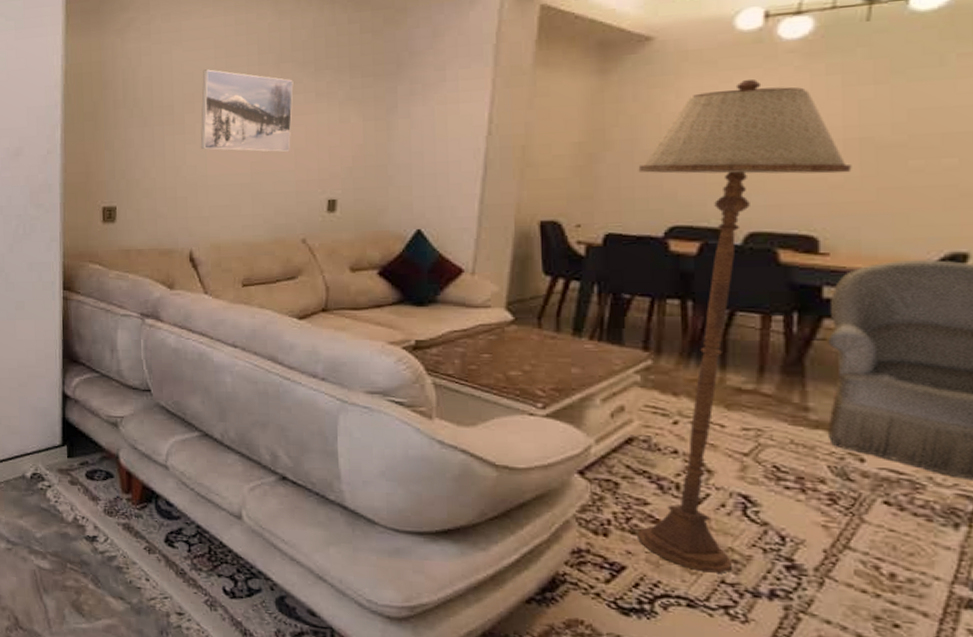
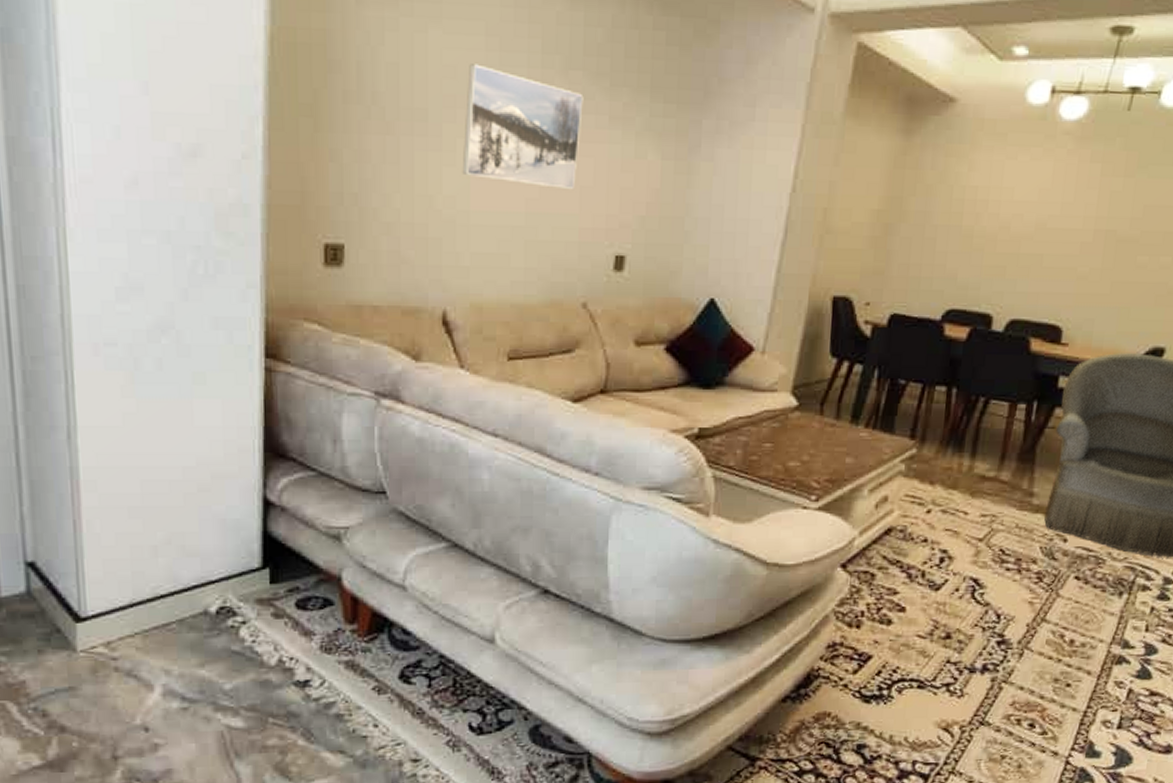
floor lamp: present [638,80,852,573] -> none [885,159,1096,654]

